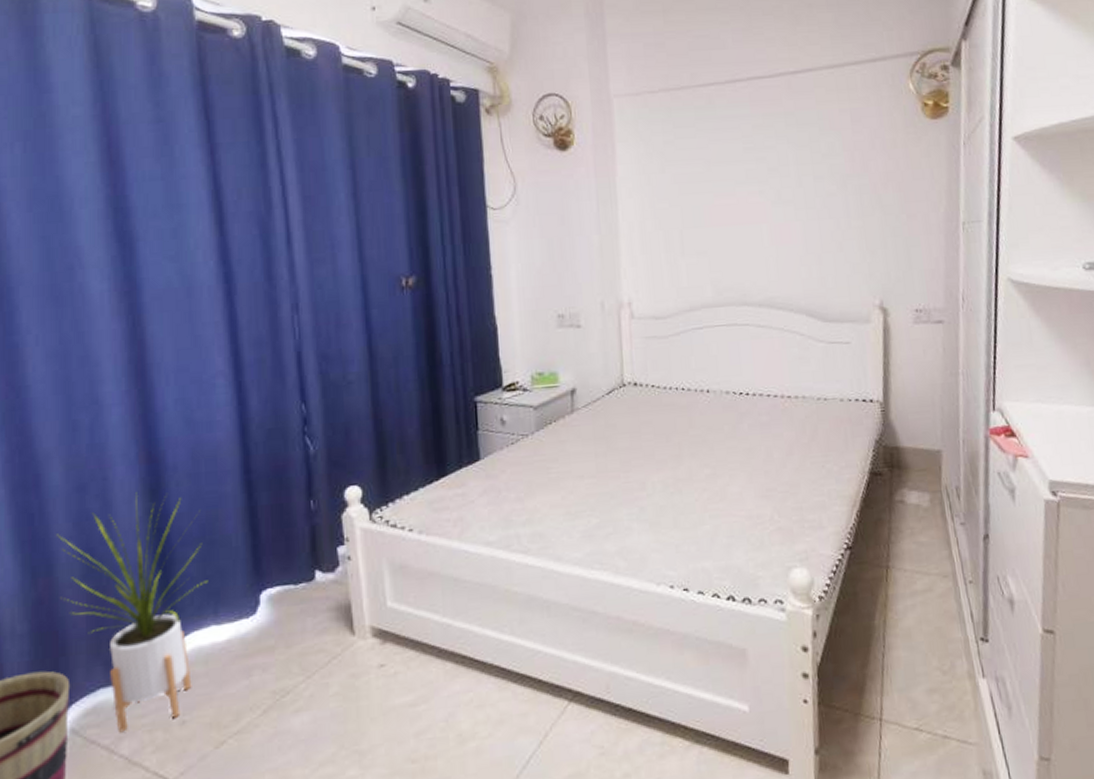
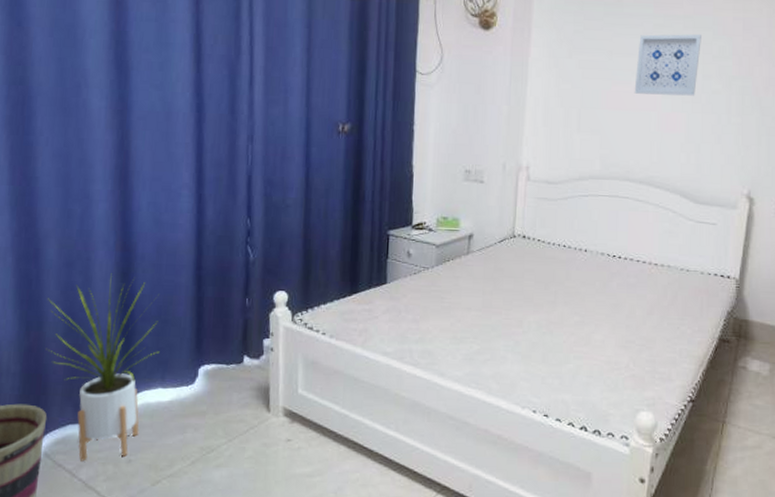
wall art: none [738,131,808,206] -> present [634,34,701,96]

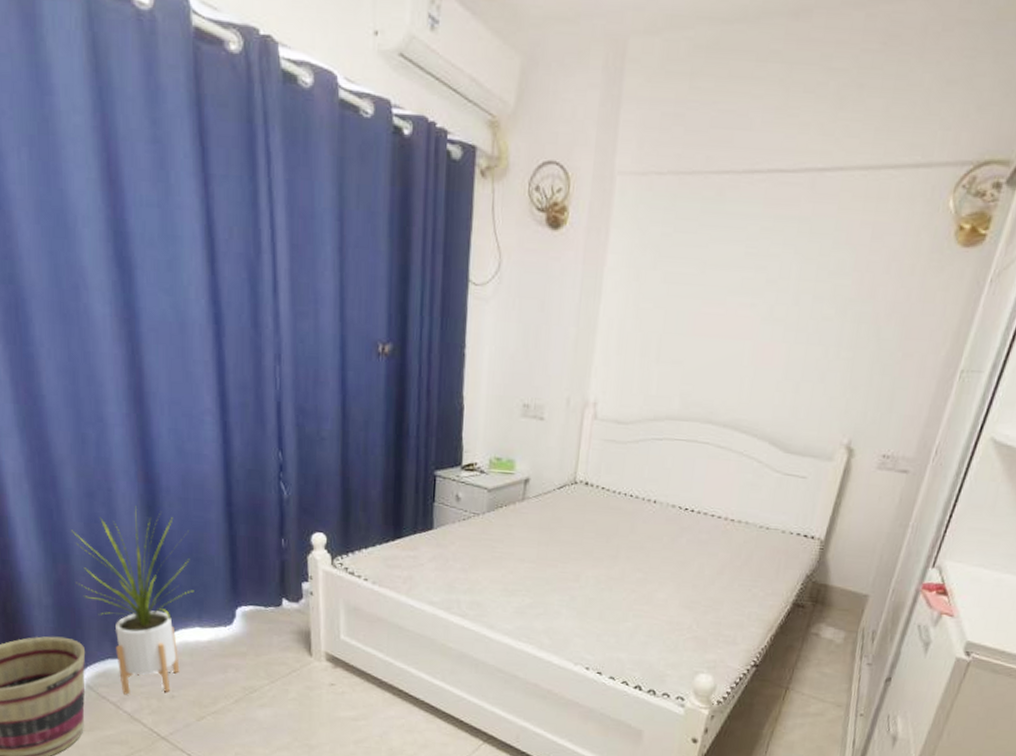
wall art: present [634,34,701,96] -> none [727,241,818,323]

